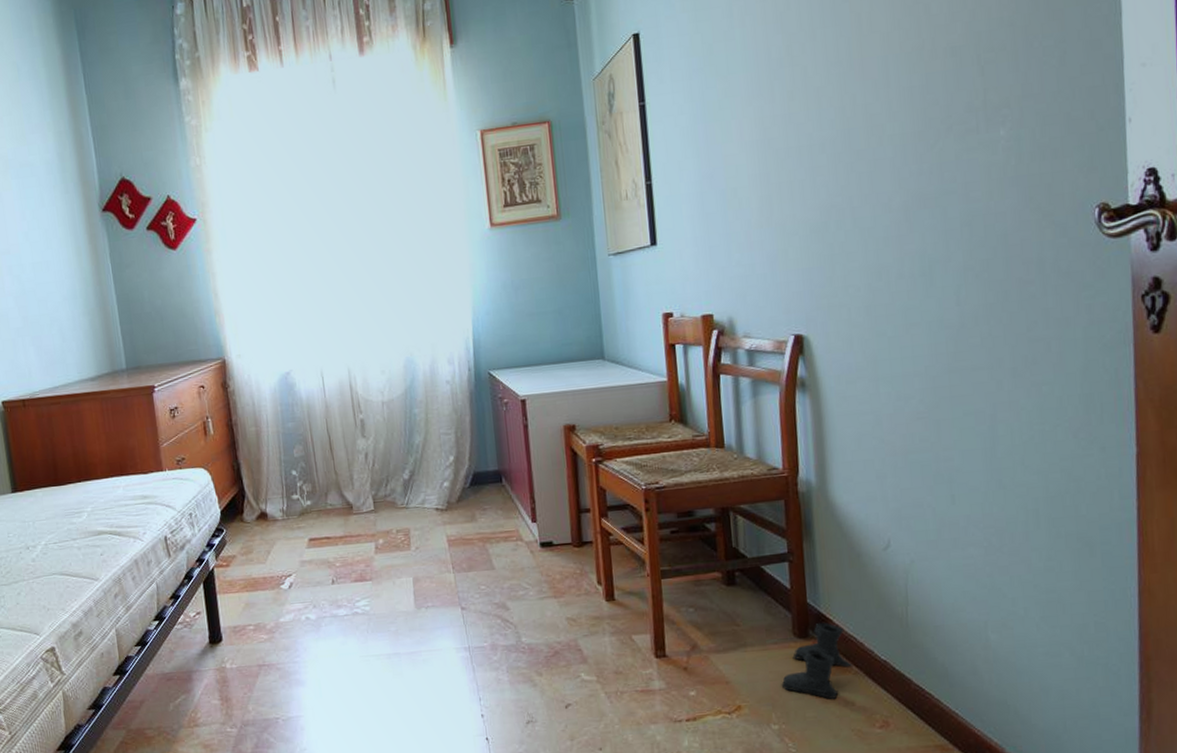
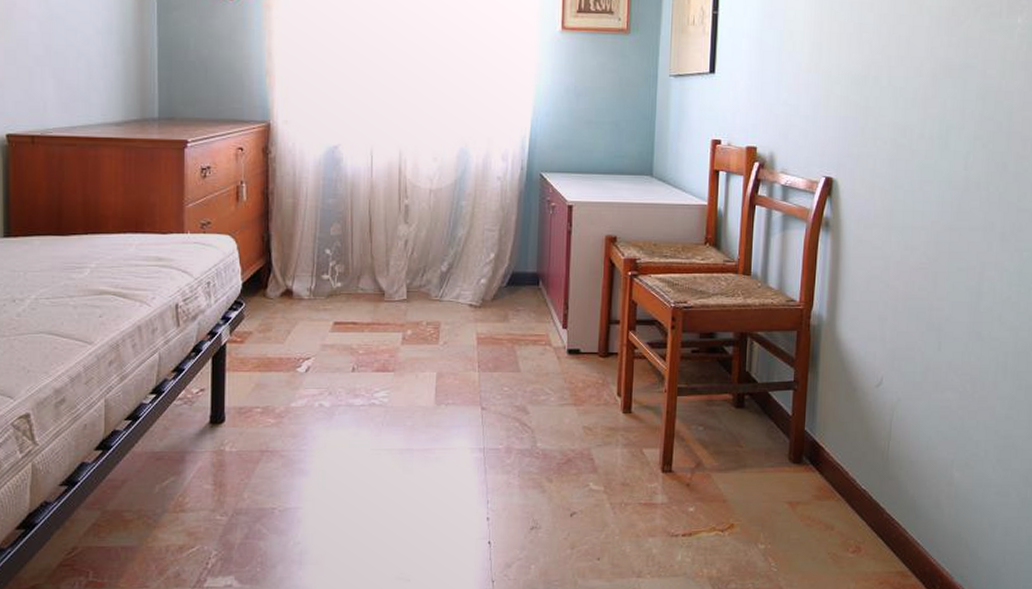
boots: present [781,622,853,699] -> none [772,449,837,523]

